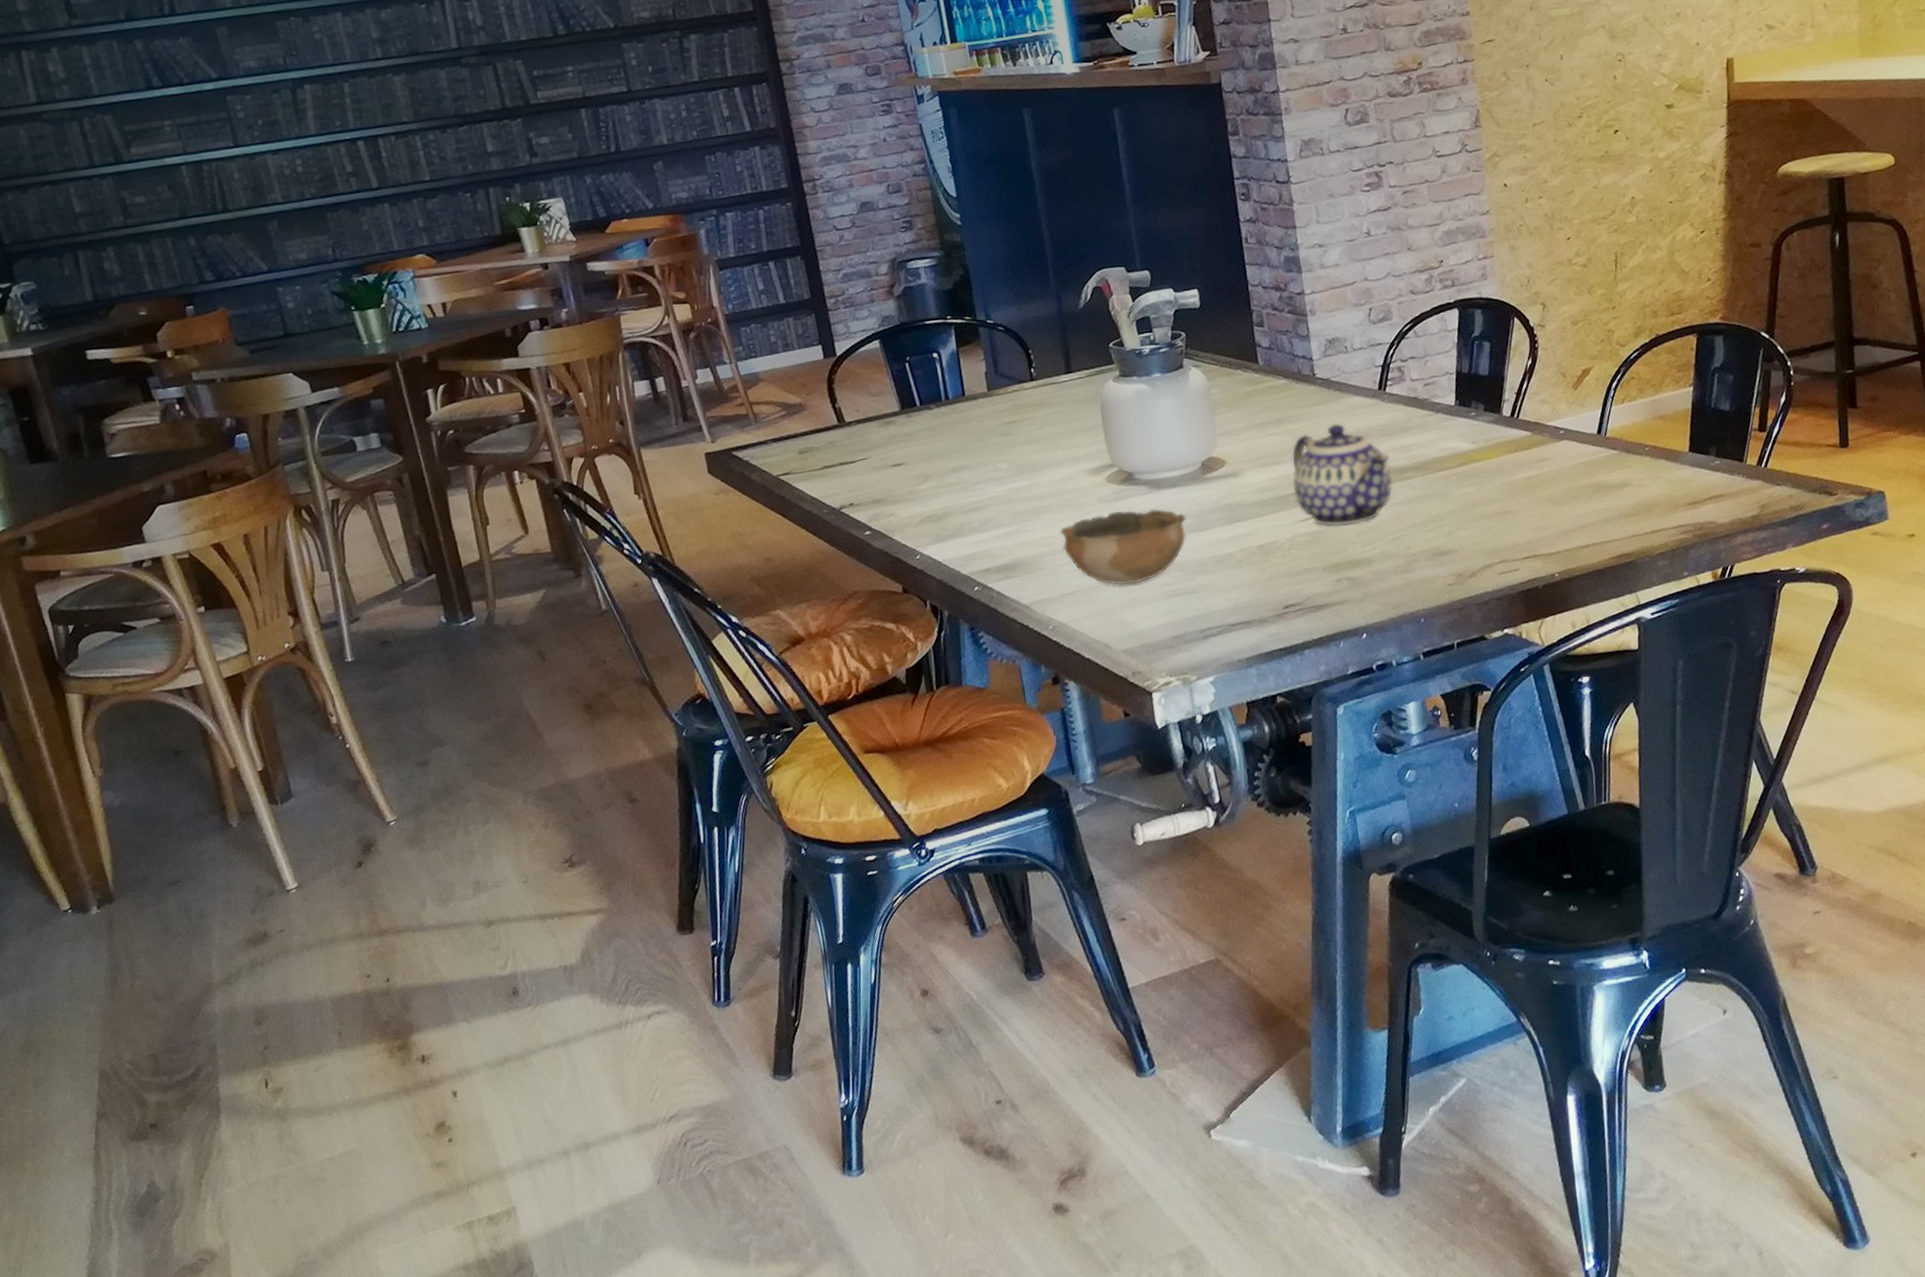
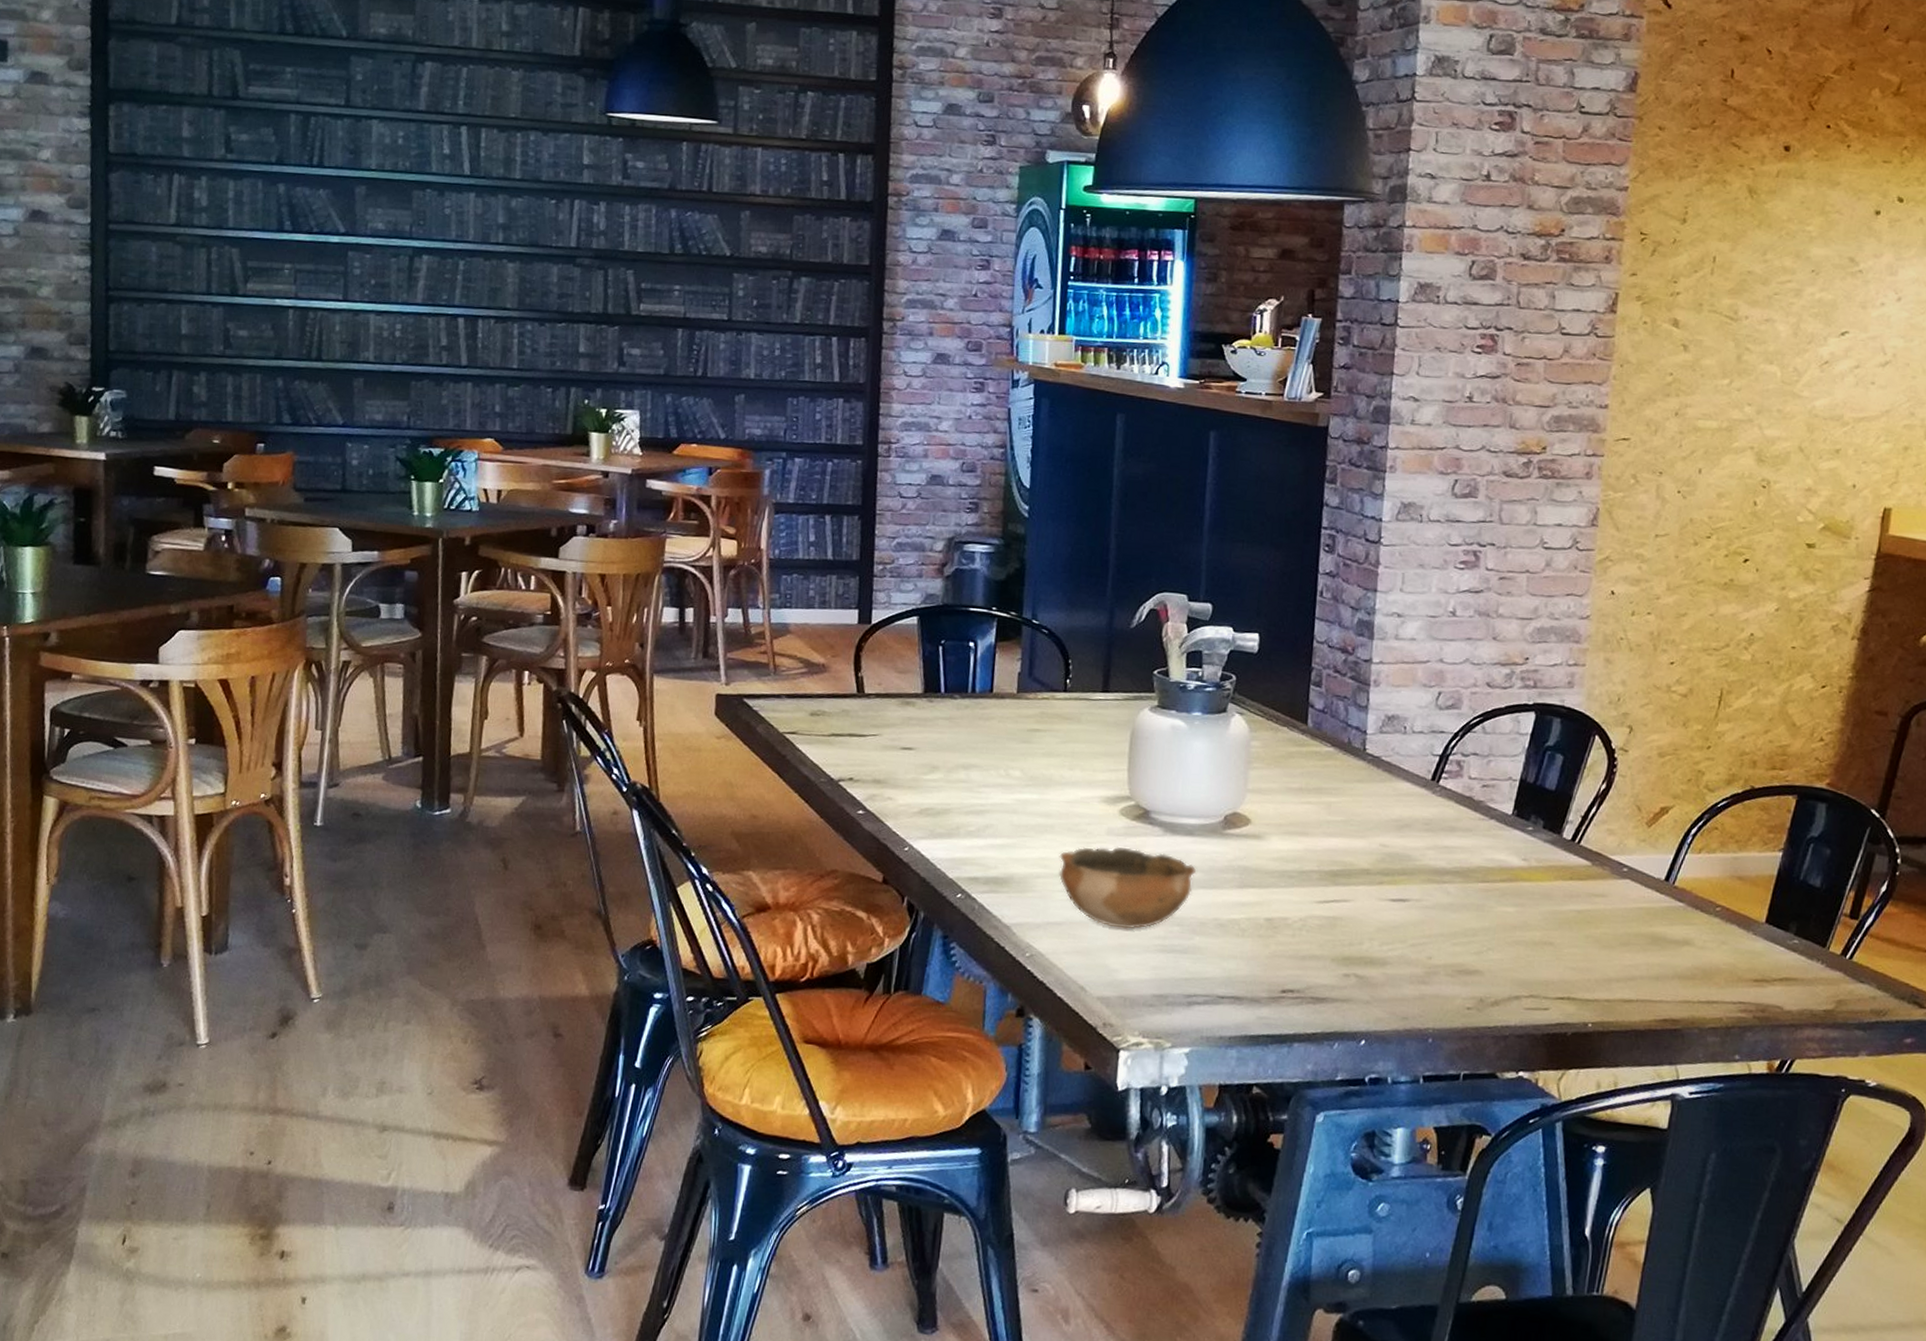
teapot: present [1291,423,1393,527] -> none [1317,806,1429,919]

